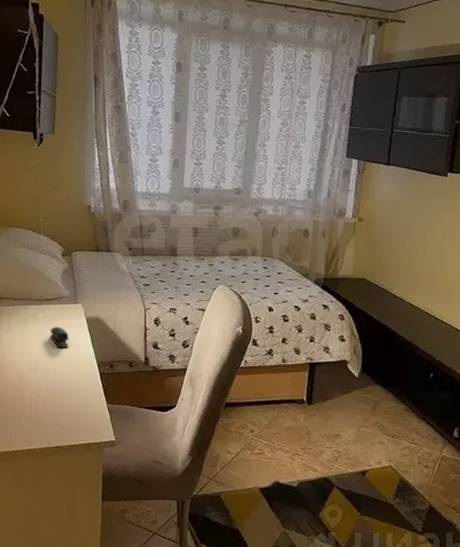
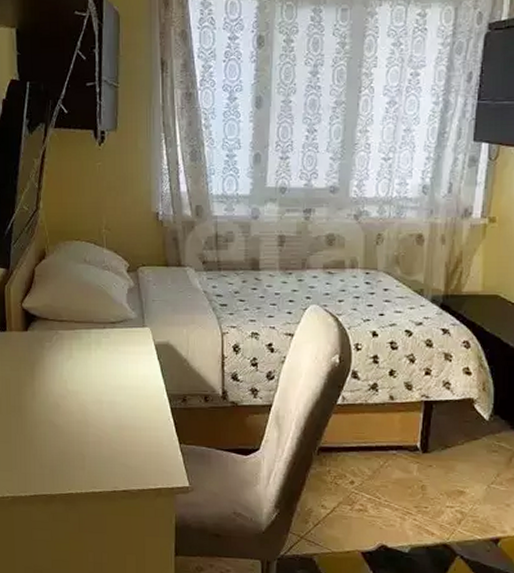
stapler: present [50,327,69,349] -> none [115,354,136,379]

